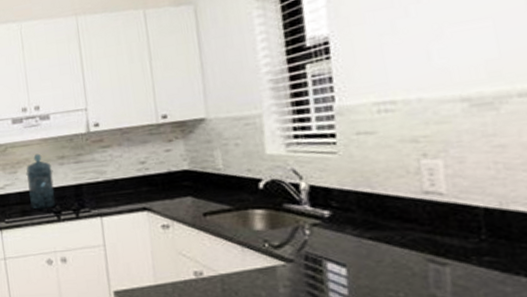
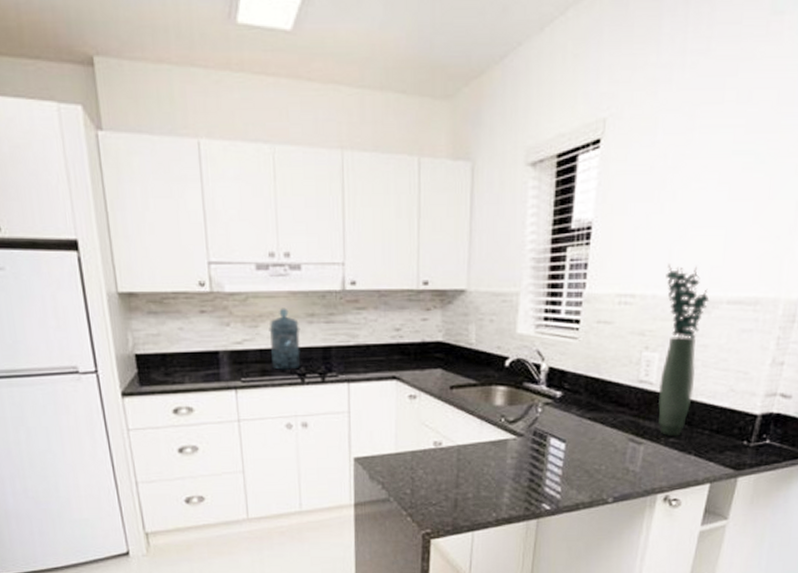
vase: none [428,62,503,254] -> present [657,264,710,436]

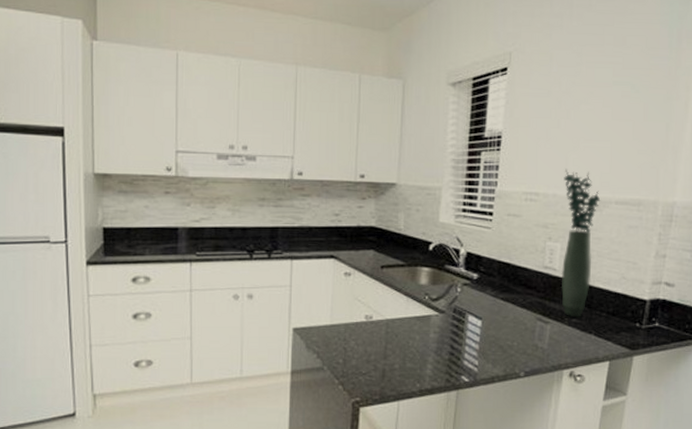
canister: present [269,308,301,370] -> none [224,192,252,246]

